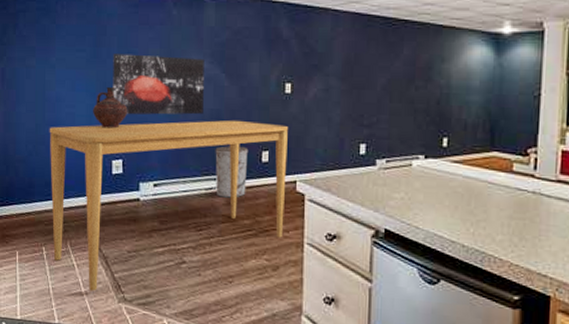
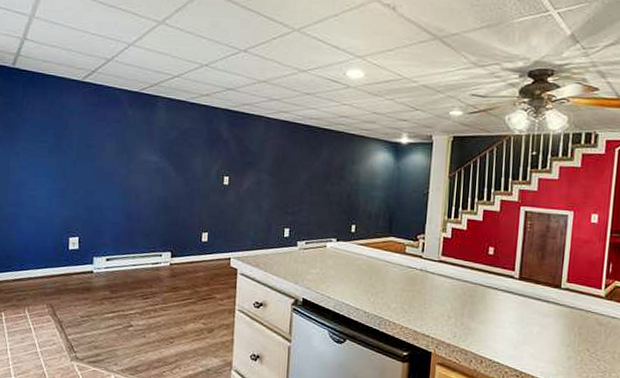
dining table: present [49,120,288,291] -> none [11,205,225,351]
ceramic jug: present [93,87,128,129] -> none [53,174,85,210]
wall art: present [113,53,204,115] -> none [72,145,155,201]
trash can: present [215,146,249,198] -> none [161,227,191,271]

